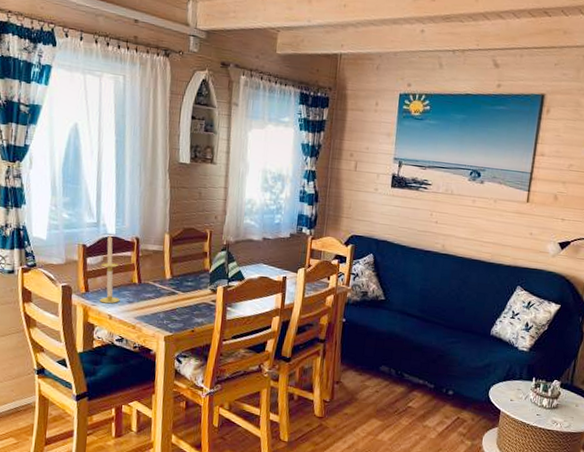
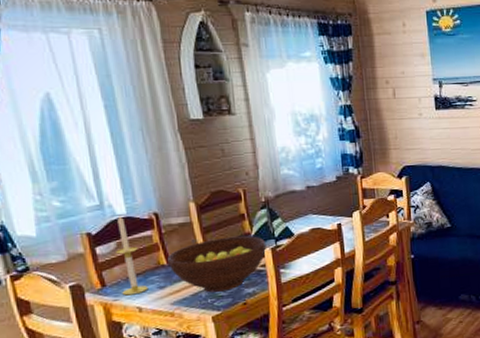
fruit bowl: none [139,269,220,317] -> present [167,235,266,293]

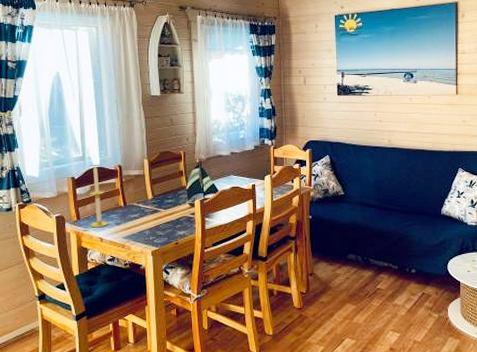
fruit bowl: present [167,235,266,293] -> none [124,188,196,232]

